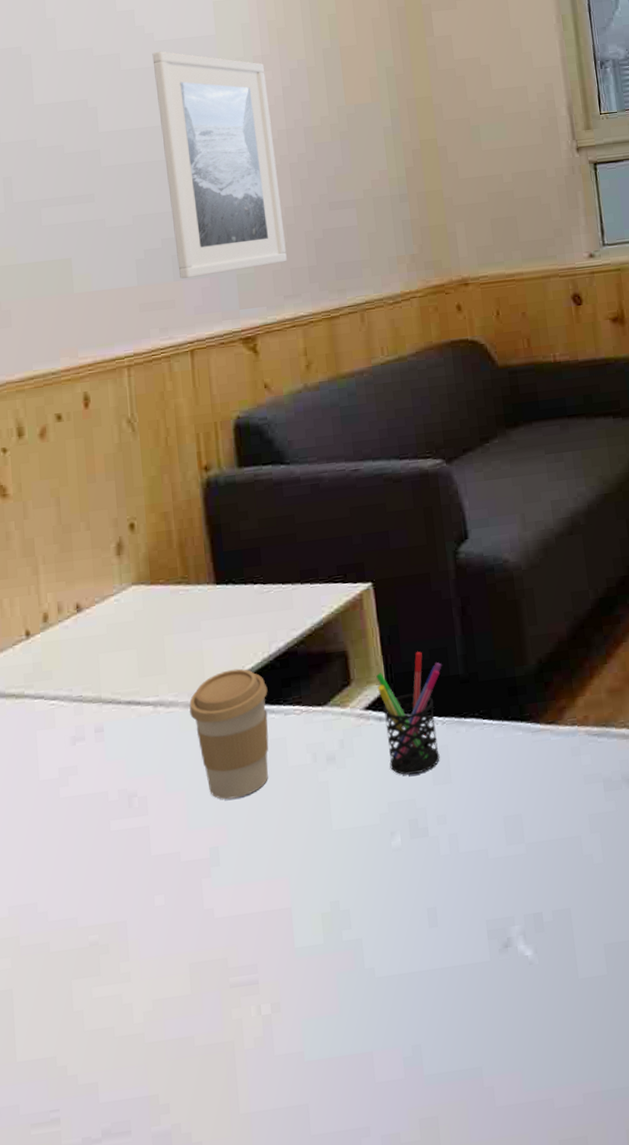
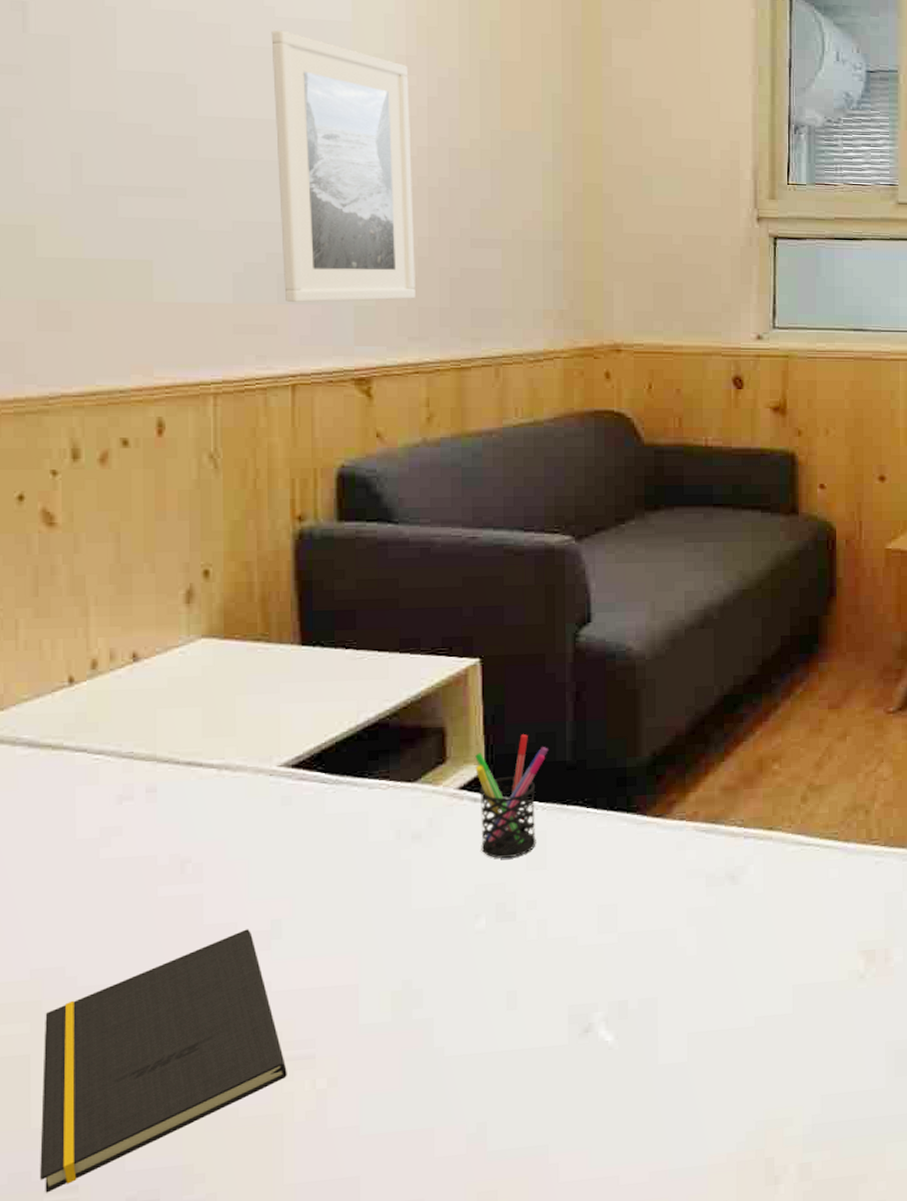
notepad: none [23,858,235,1126] -> present [40,929,287,1193]
coffee cup: present [189,668,269,800] -> none [260,736,352,872]

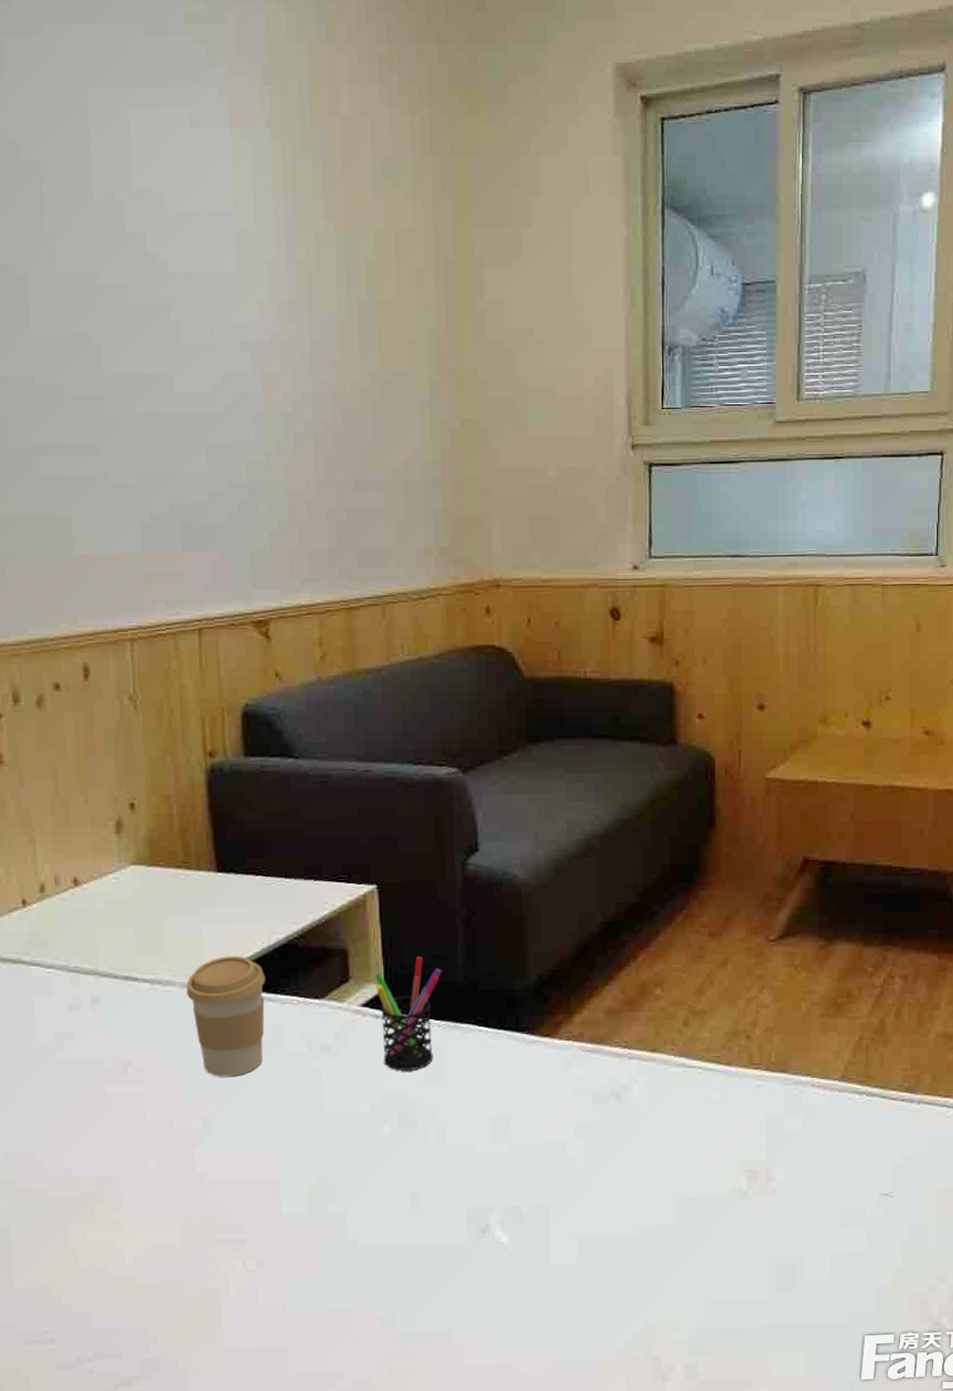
notepad: present [40,929,287,1193] -> none [20,1126,222,1343]
coffee cup: none [260,736,352,872] -> present [186,956,266,1077]
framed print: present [271,30,415,303] -> none [164,285,306,551]

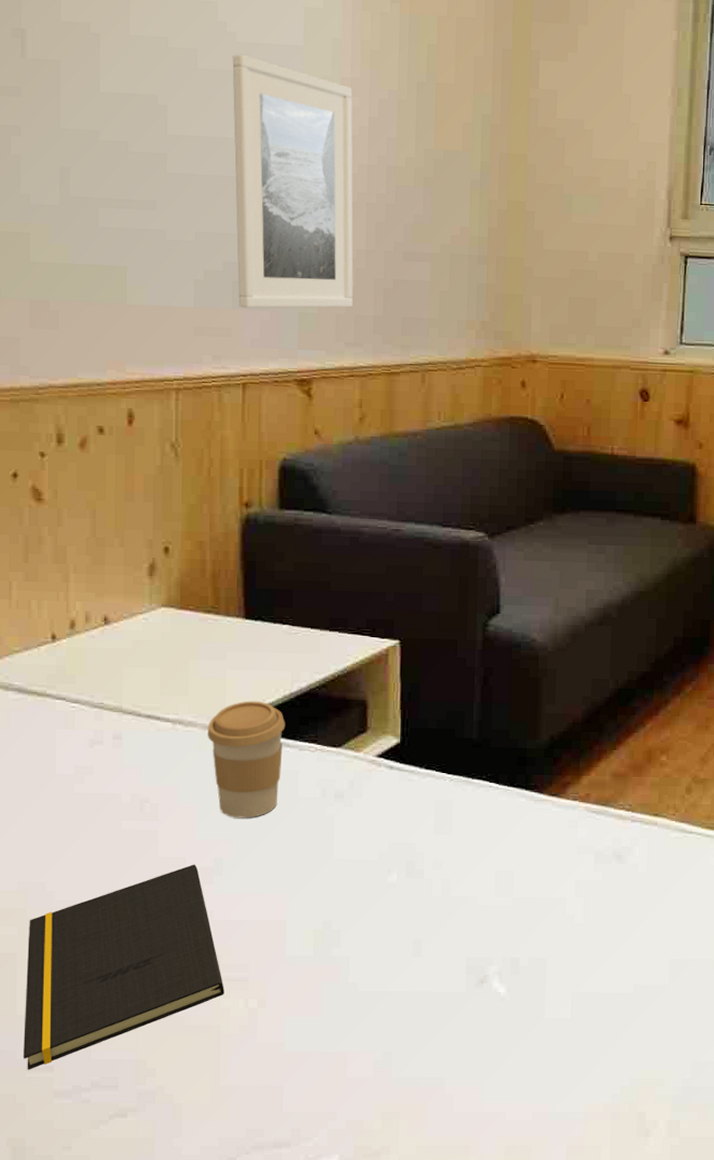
notepad: none [20,1126,222,1343] -> present [23,864,224,1070]
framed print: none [164,285,306,551] -> present [232,54,353,309]
pen holder: present [375,956,442,1071] -> none [392,712,457,821]

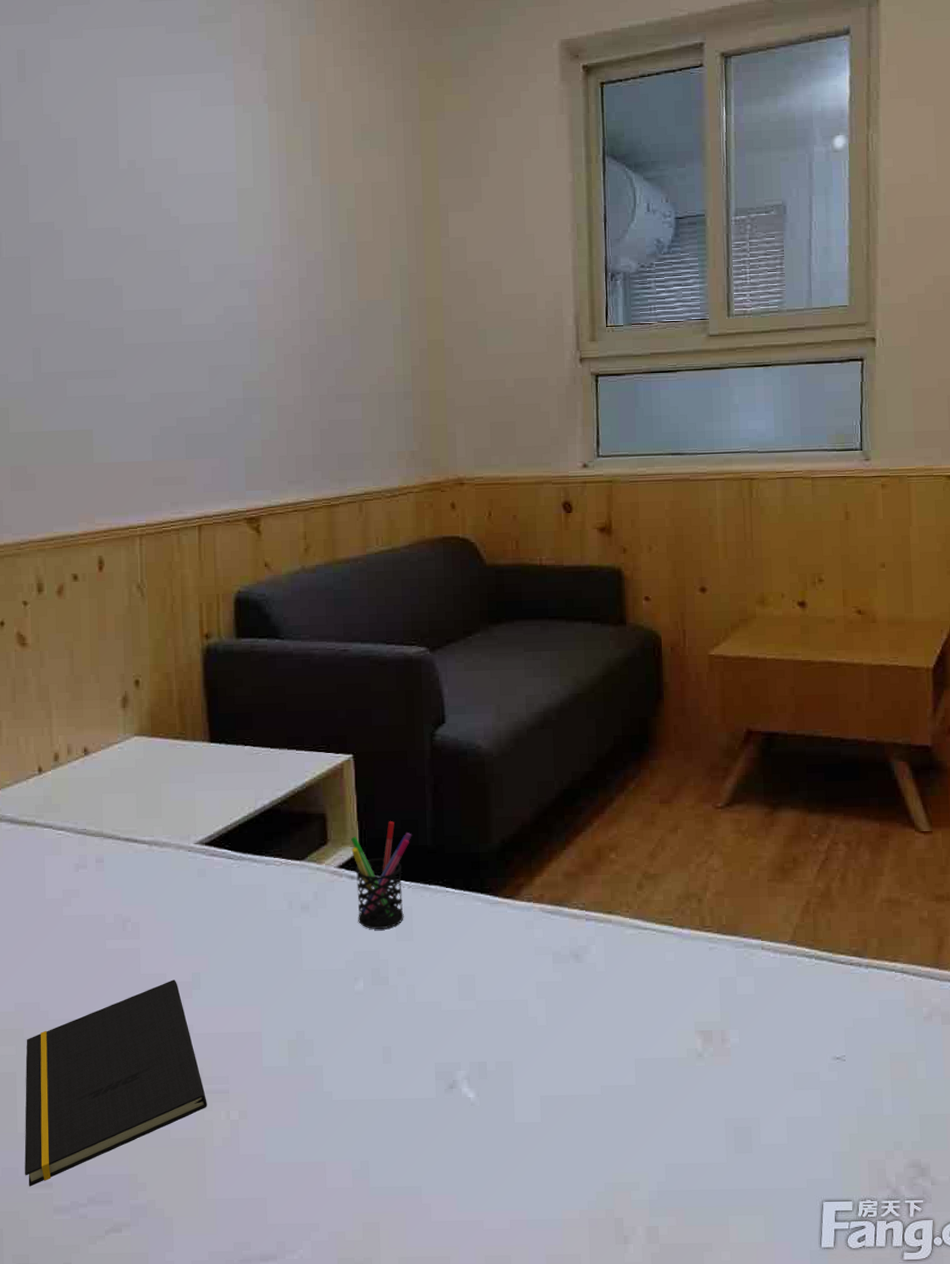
coffee cup: present [208,701,286,818] -> none [181,819,252,933]
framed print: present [232,54,353,309] -> none [176,235,293,458]
pen holder: none [392,712,457,821] -> present [351,821,412,929]

